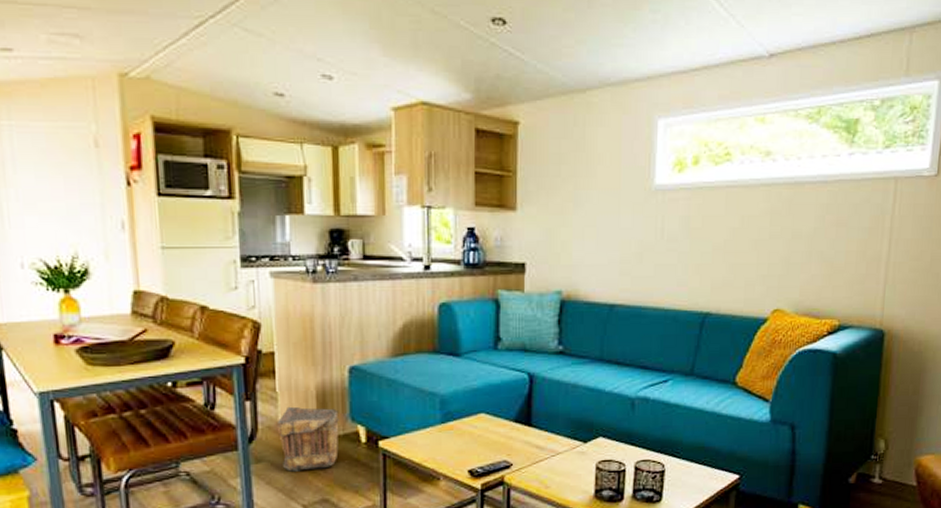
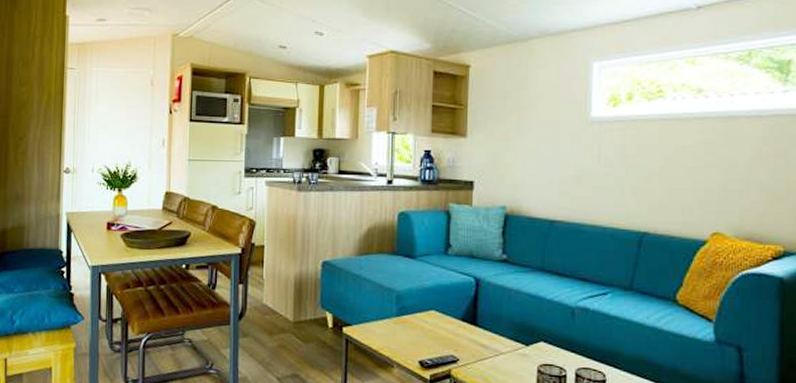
pouch: present [276,406,339,472] -> none [261,291,311,348]

